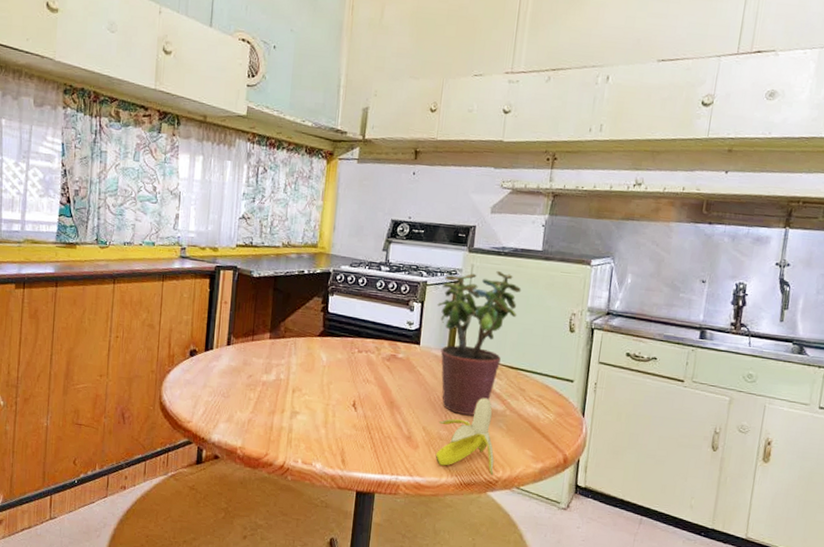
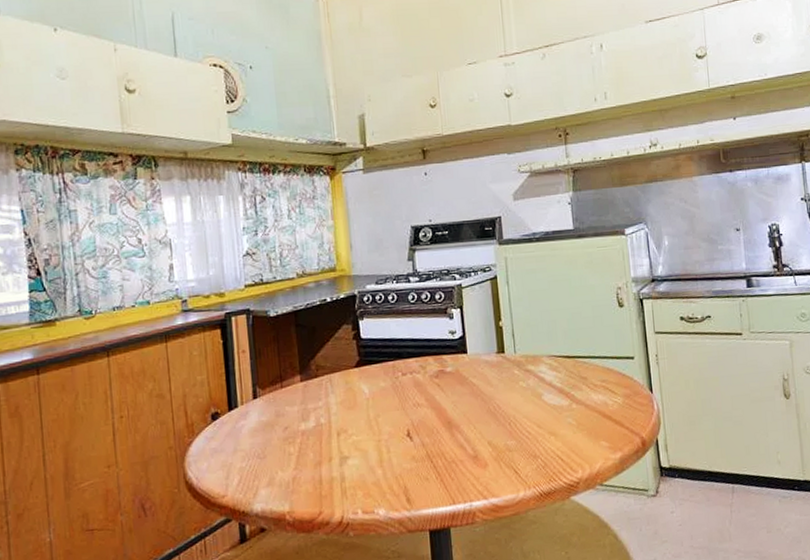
banana: present [435,398,495,475] -> none [504,396,573,480]
potted plant: present [437,270,522,416] -> none [477,258,562,419]

